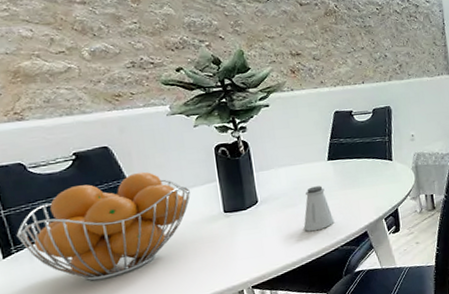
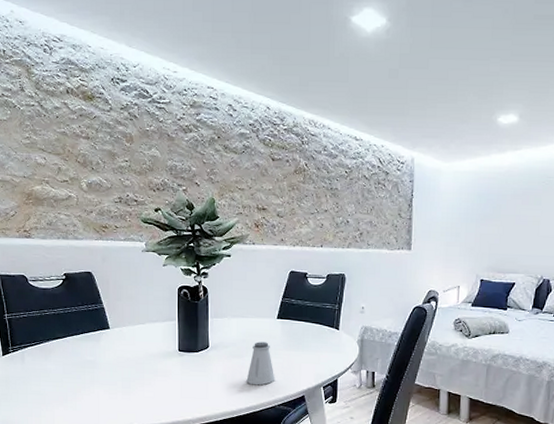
fruit basket: present [16,171,191,281] -> none [14,300,153,391]

